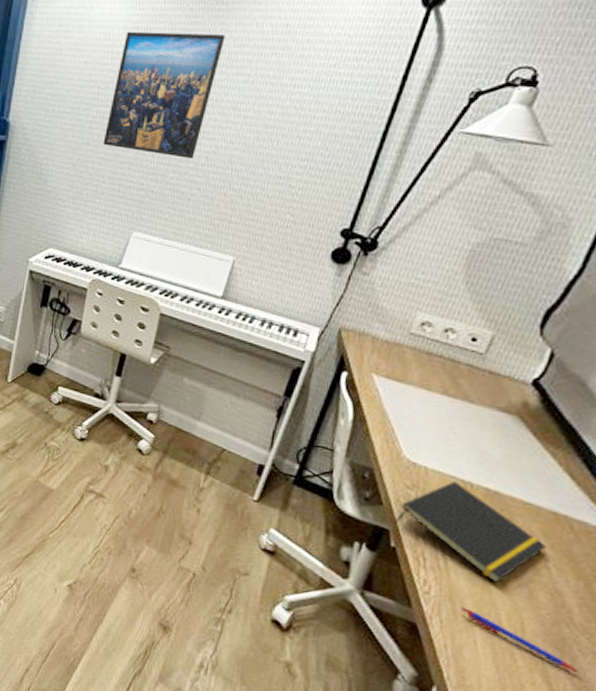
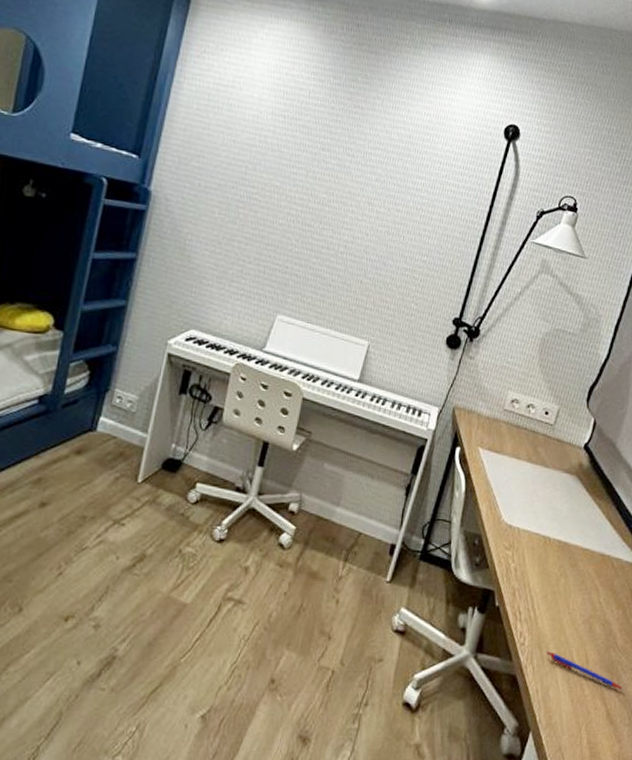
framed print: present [103,31,225,159] -> none [249,118,361,247]
notepad: present [395,481,546,584] -> none [498,538,598,624]

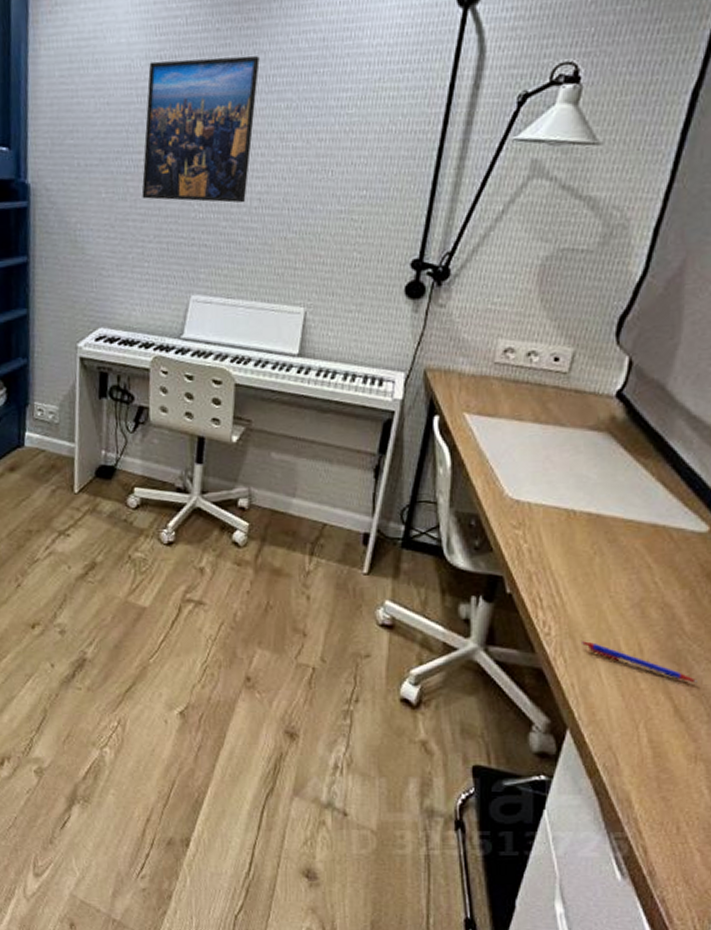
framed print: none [249,118,361,247] -> present [141,55,260,203]

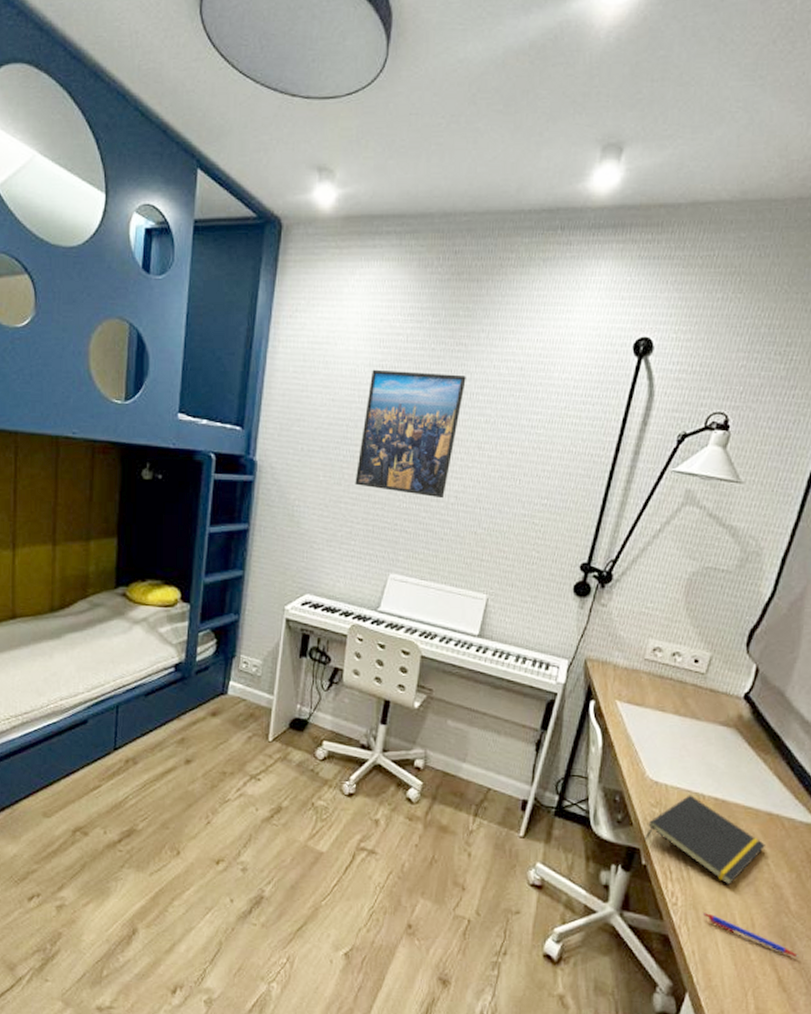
notepad: none [507,512,651,610] -> present [644,795,765,886]

